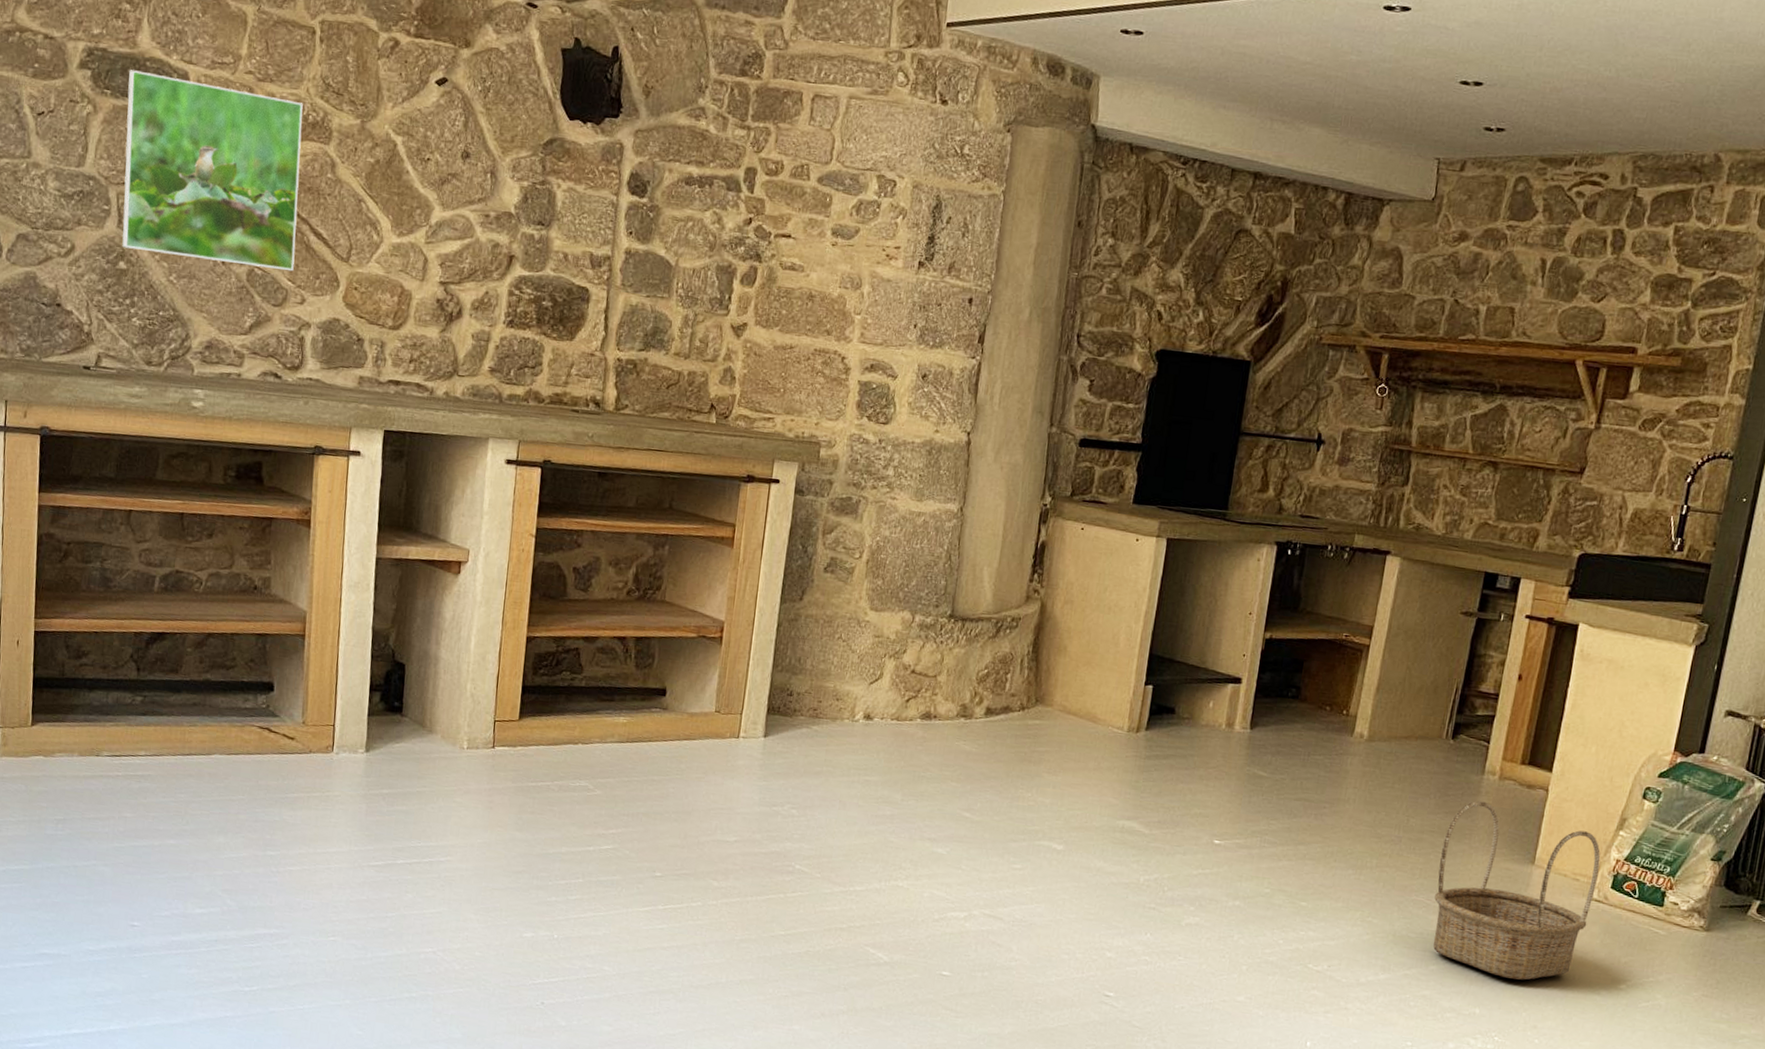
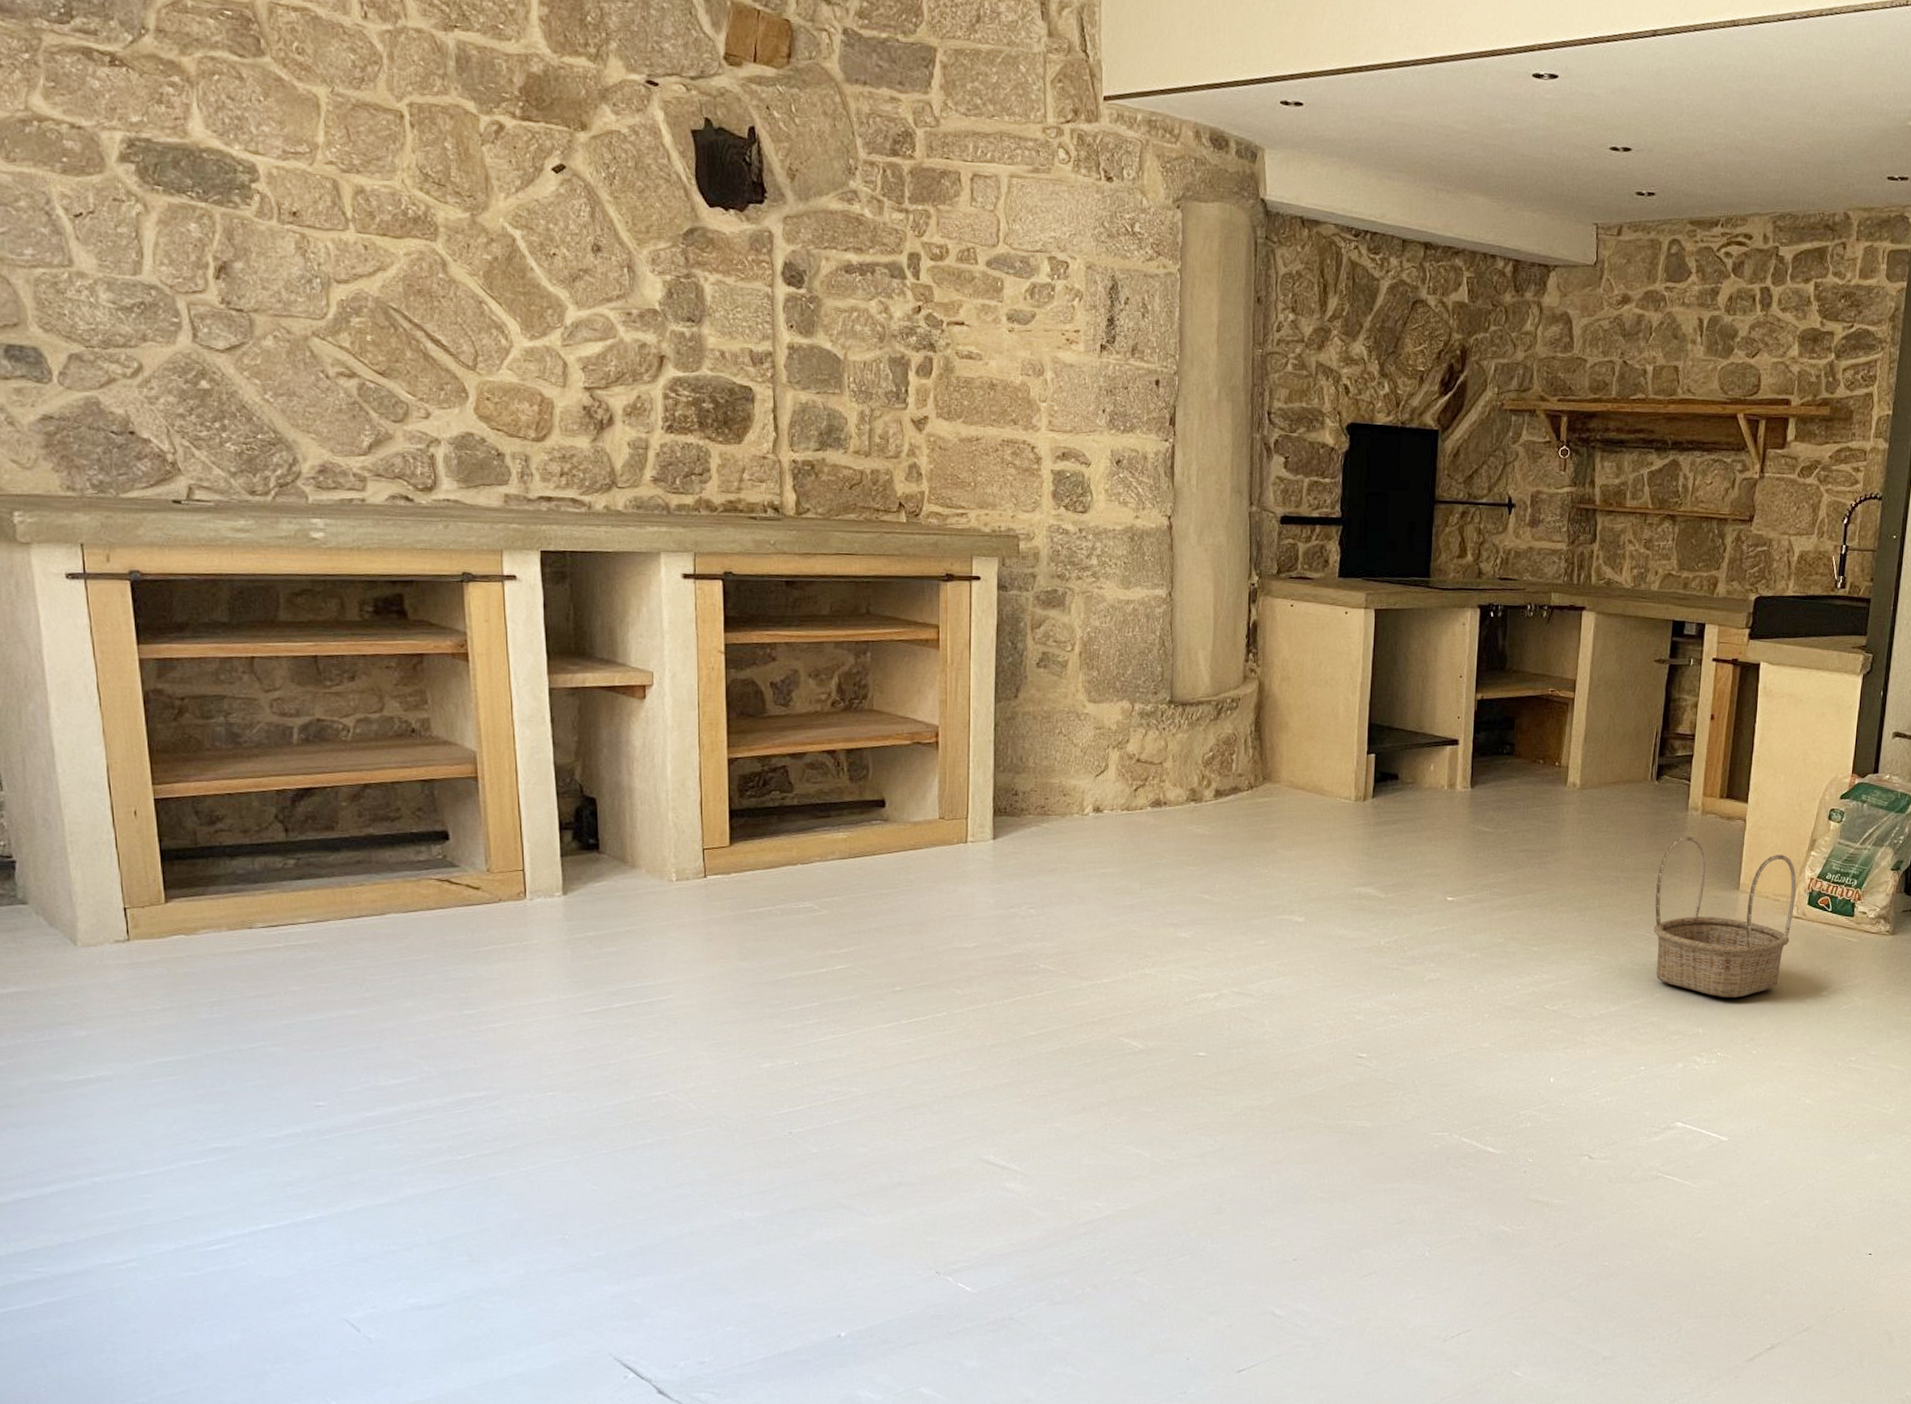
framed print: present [122,70,303,272] -> none [183,162,412,383]

